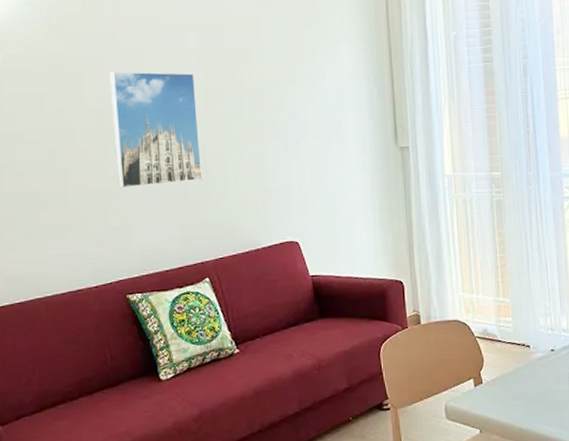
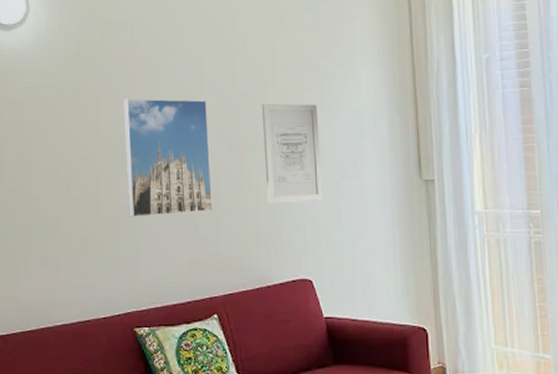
wall art: none [248,77,307,173] -> present [261,103,323,204]

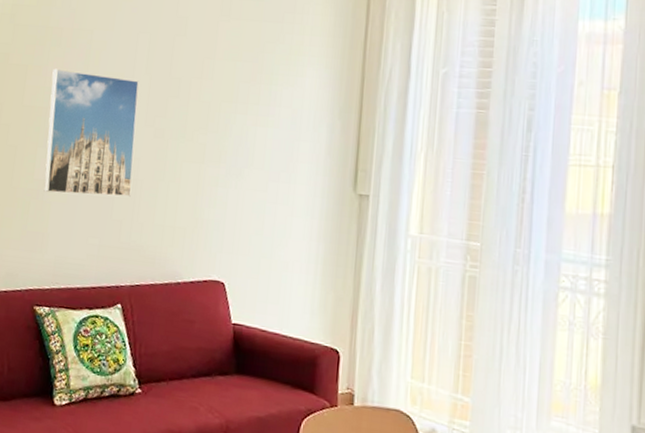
wall art: present [261,103,323,204] -> none [188,92,254,201]

